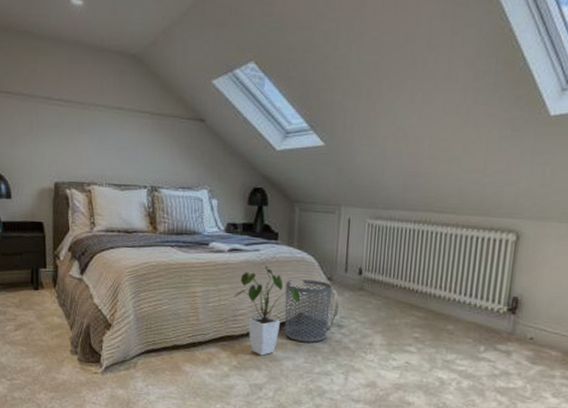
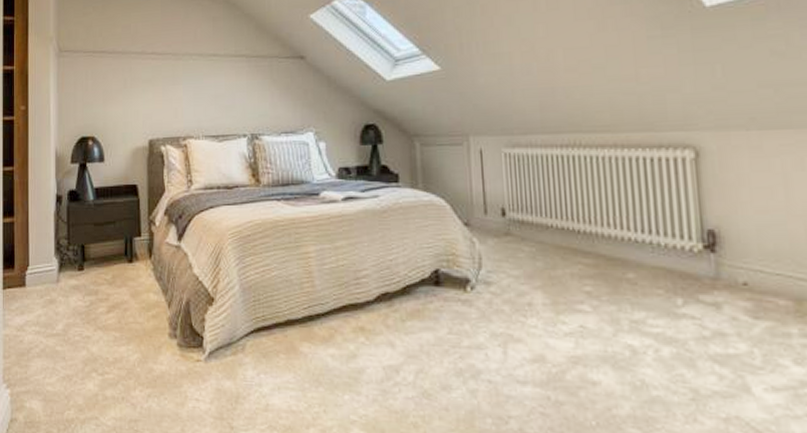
house plant: present [234,265,300,356] -> none [354,214,433,327]
waste bin: present [284,279,332,343] -> none [414,227,473,306]

